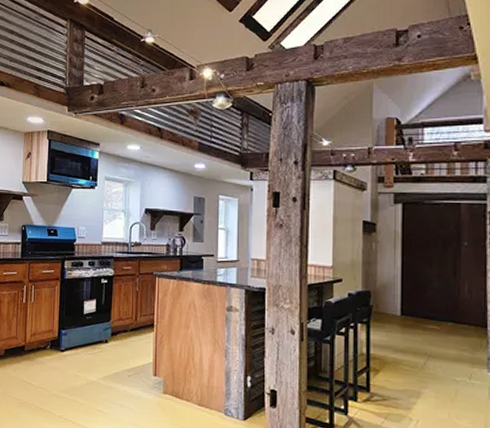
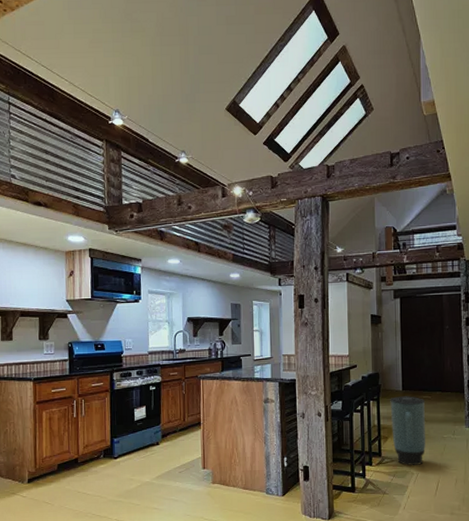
trash can: none [384,322,432,410] -> present [390,396,426,465]

